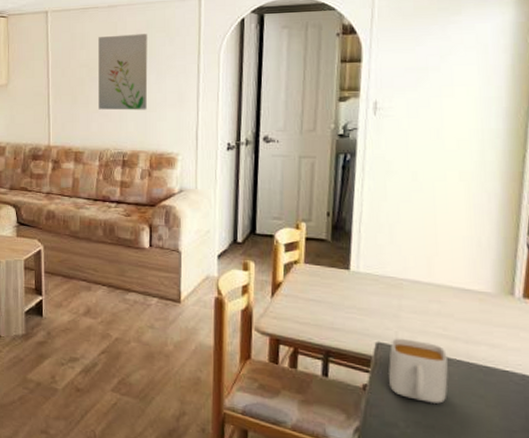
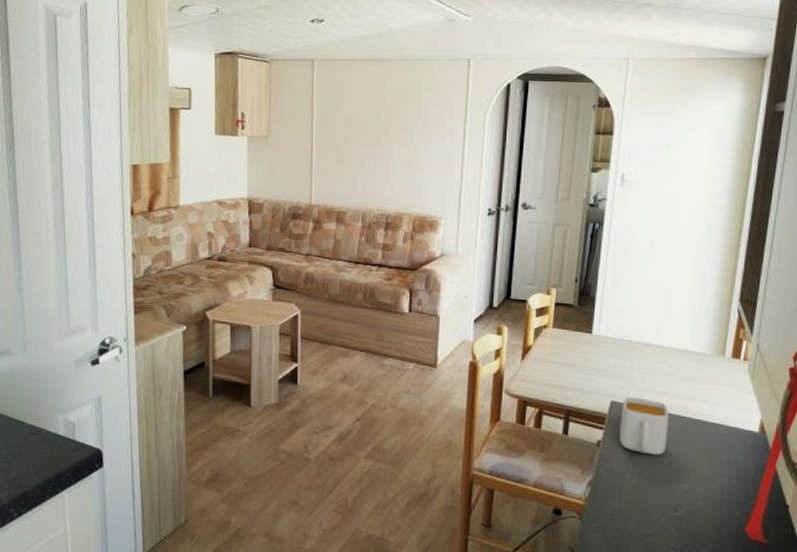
wall art: present [98,34,148,111] -> none [363,91,416,171]

